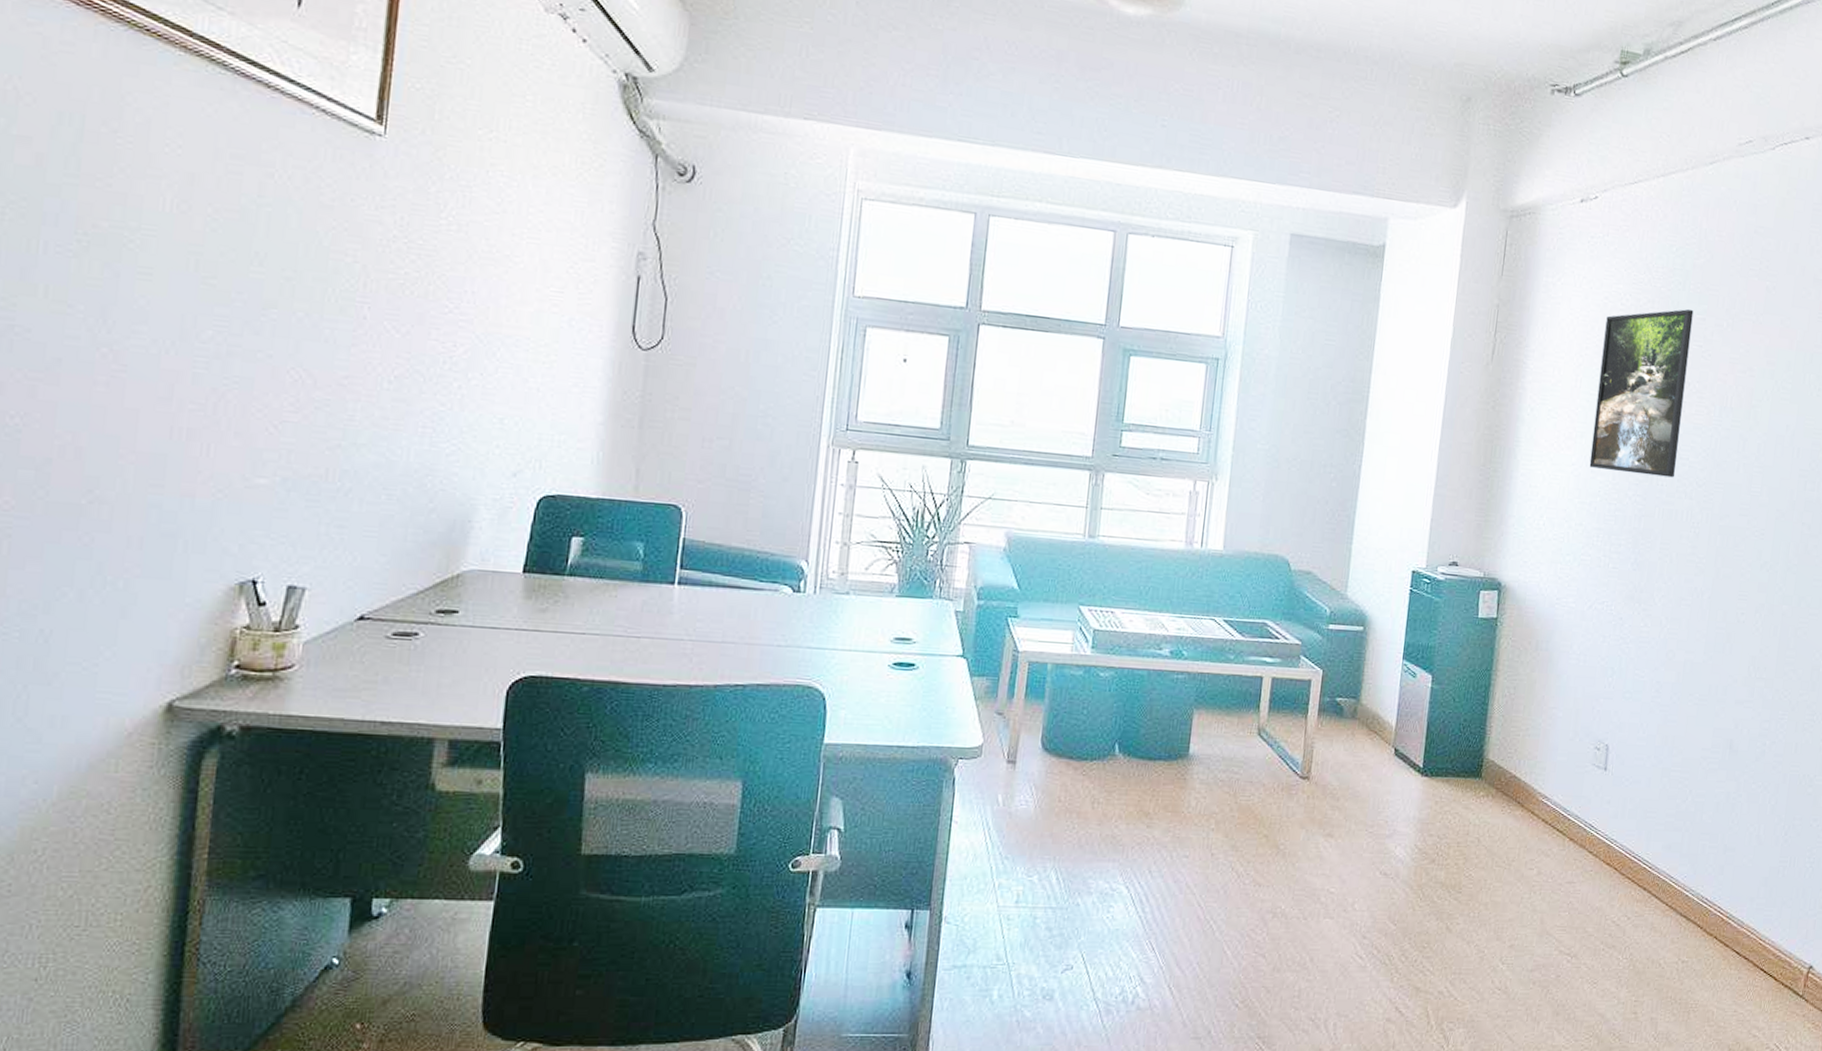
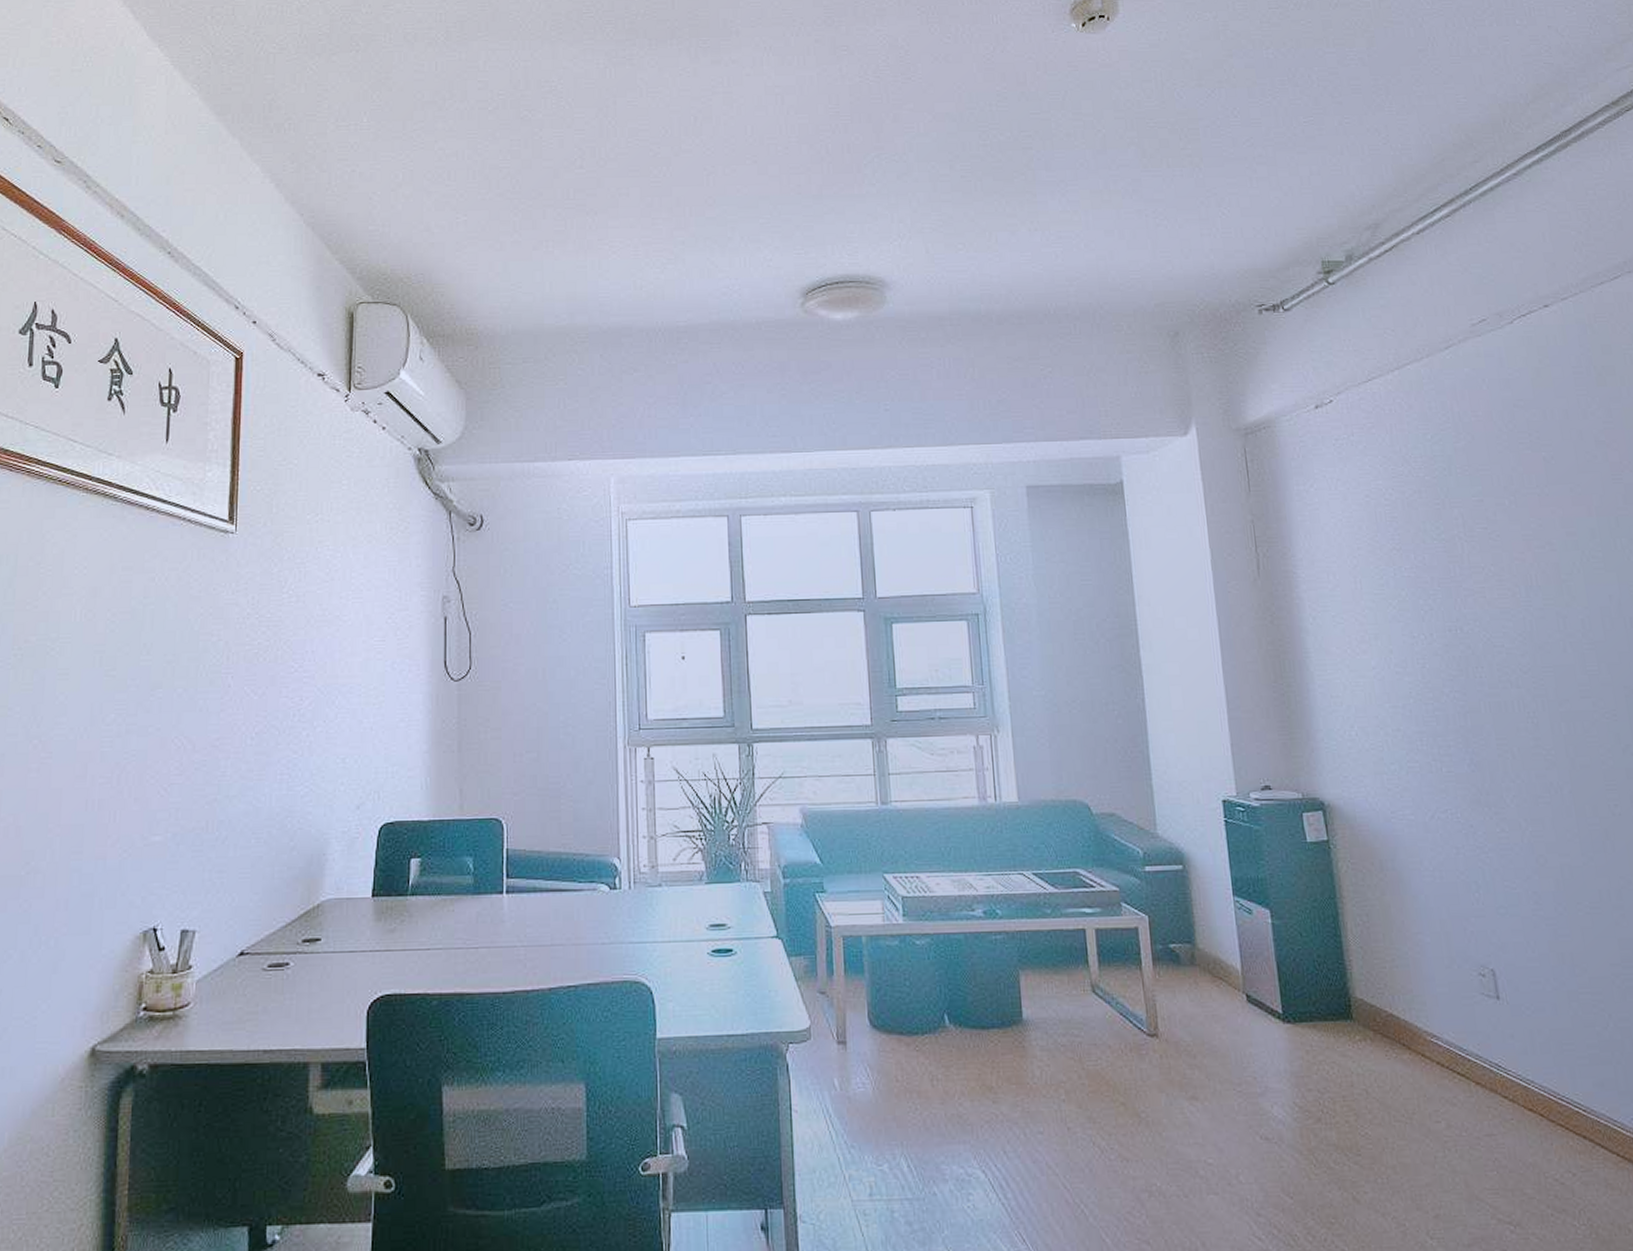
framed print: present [1589,309,1694,478] -> none [1372,494,1492,669]

